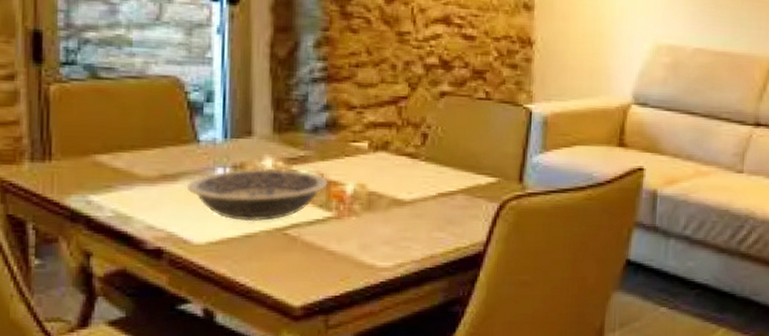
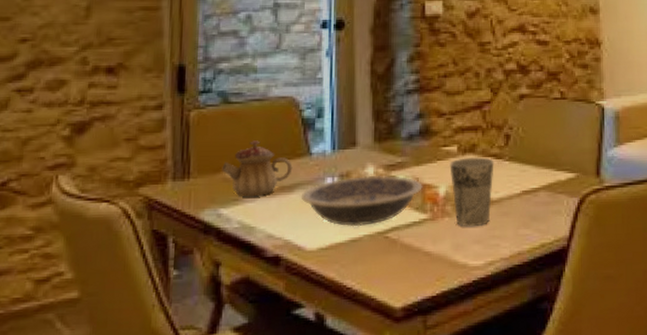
teapot: none [91,122,177,185] -> present [222,140,293,197]
cup: none [359,155,409,228] -> present [449,157,494,227]

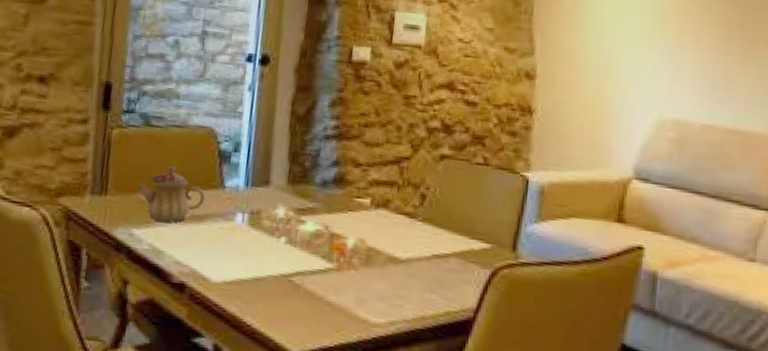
bowl: present [300,176,422,227] -> none [210,215,331,267]
cup: present [449,157,494,227] -> none [360,211,407,284]

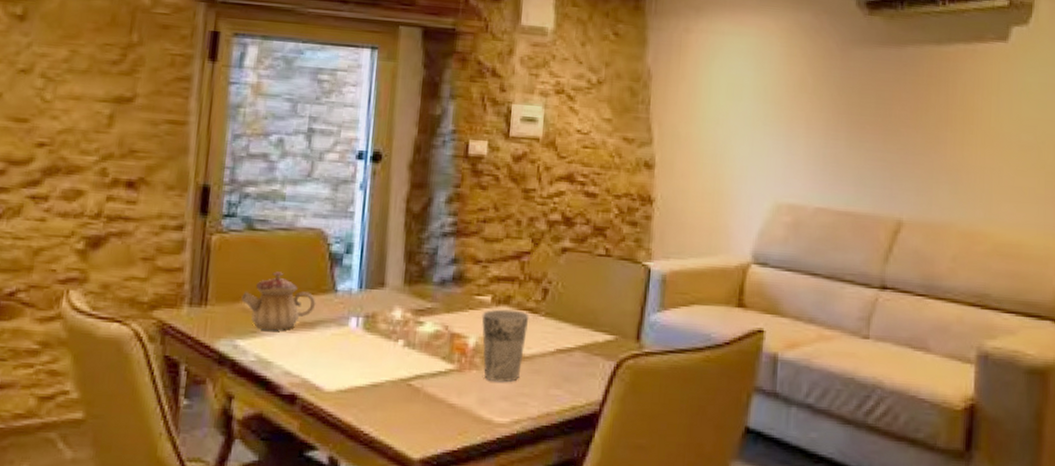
cup: none [360,211,407,284] -> present [481,309,529,382]

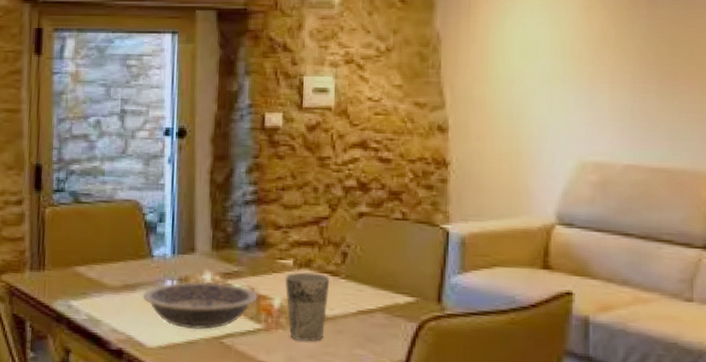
teapot: present [241,271,316,331] -> none [72,239,136,293]
bowl: none [322,319,452,372] -> present [142,281,258,330]

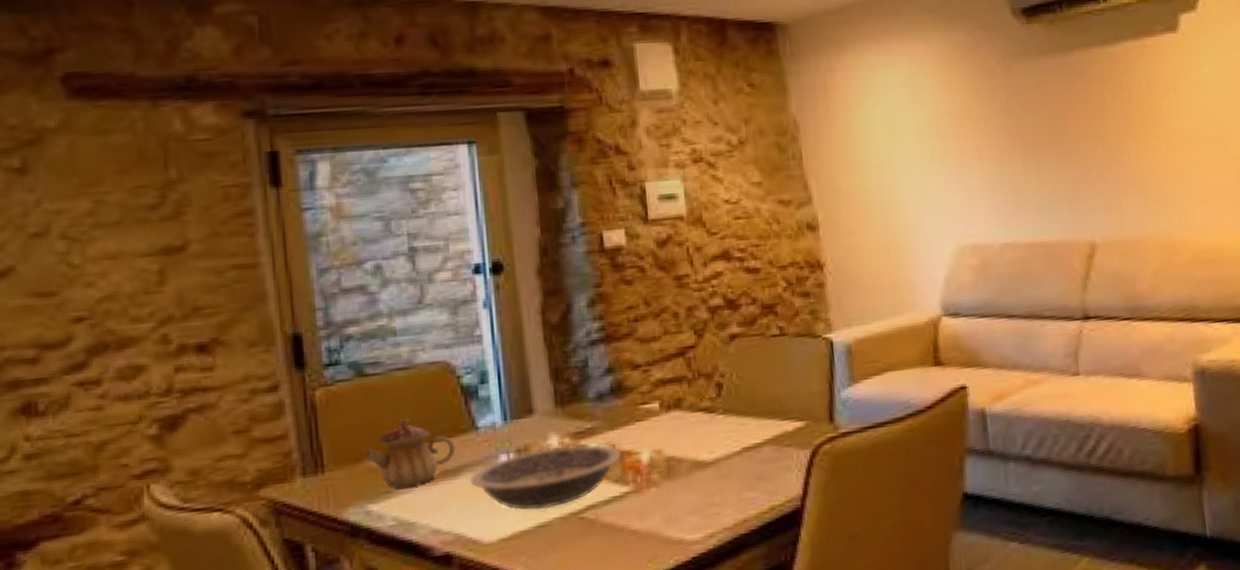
teapot: none [72,239,136,293] -> present [365,418,456,488]
cup: present [285,272,330,342] -> none [651,412,707,497]

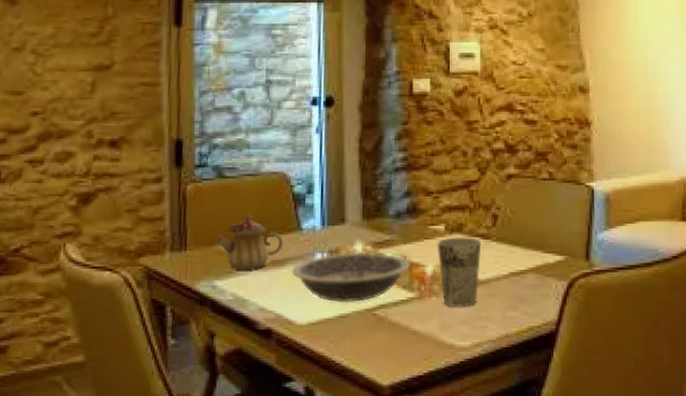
cup: none [651,412,707,497] -> present [437,237,482,307]

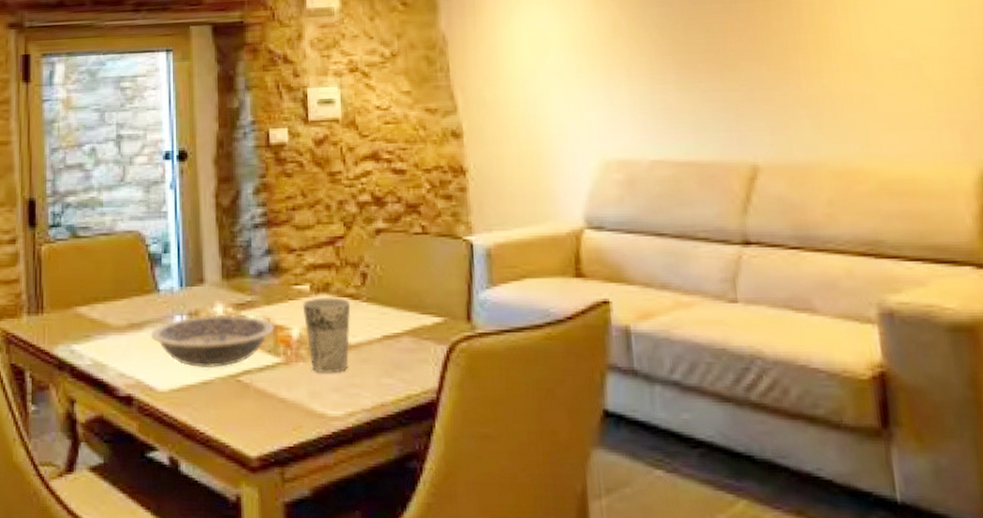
teapot: present [216,215,284,270] -> none [73,276,141,334]

